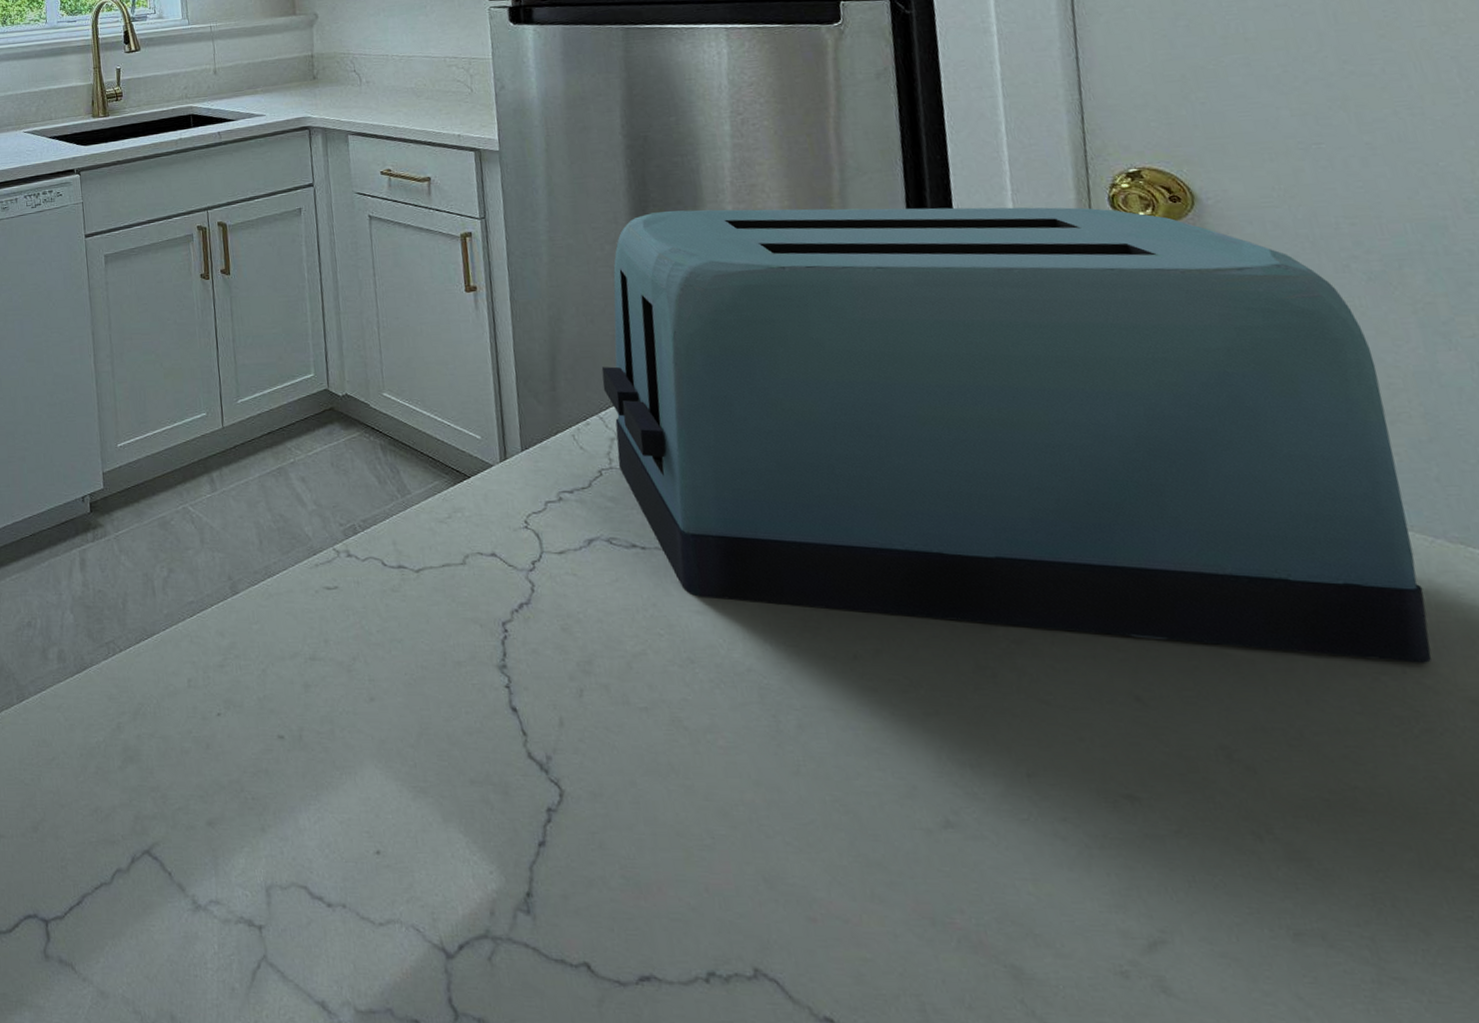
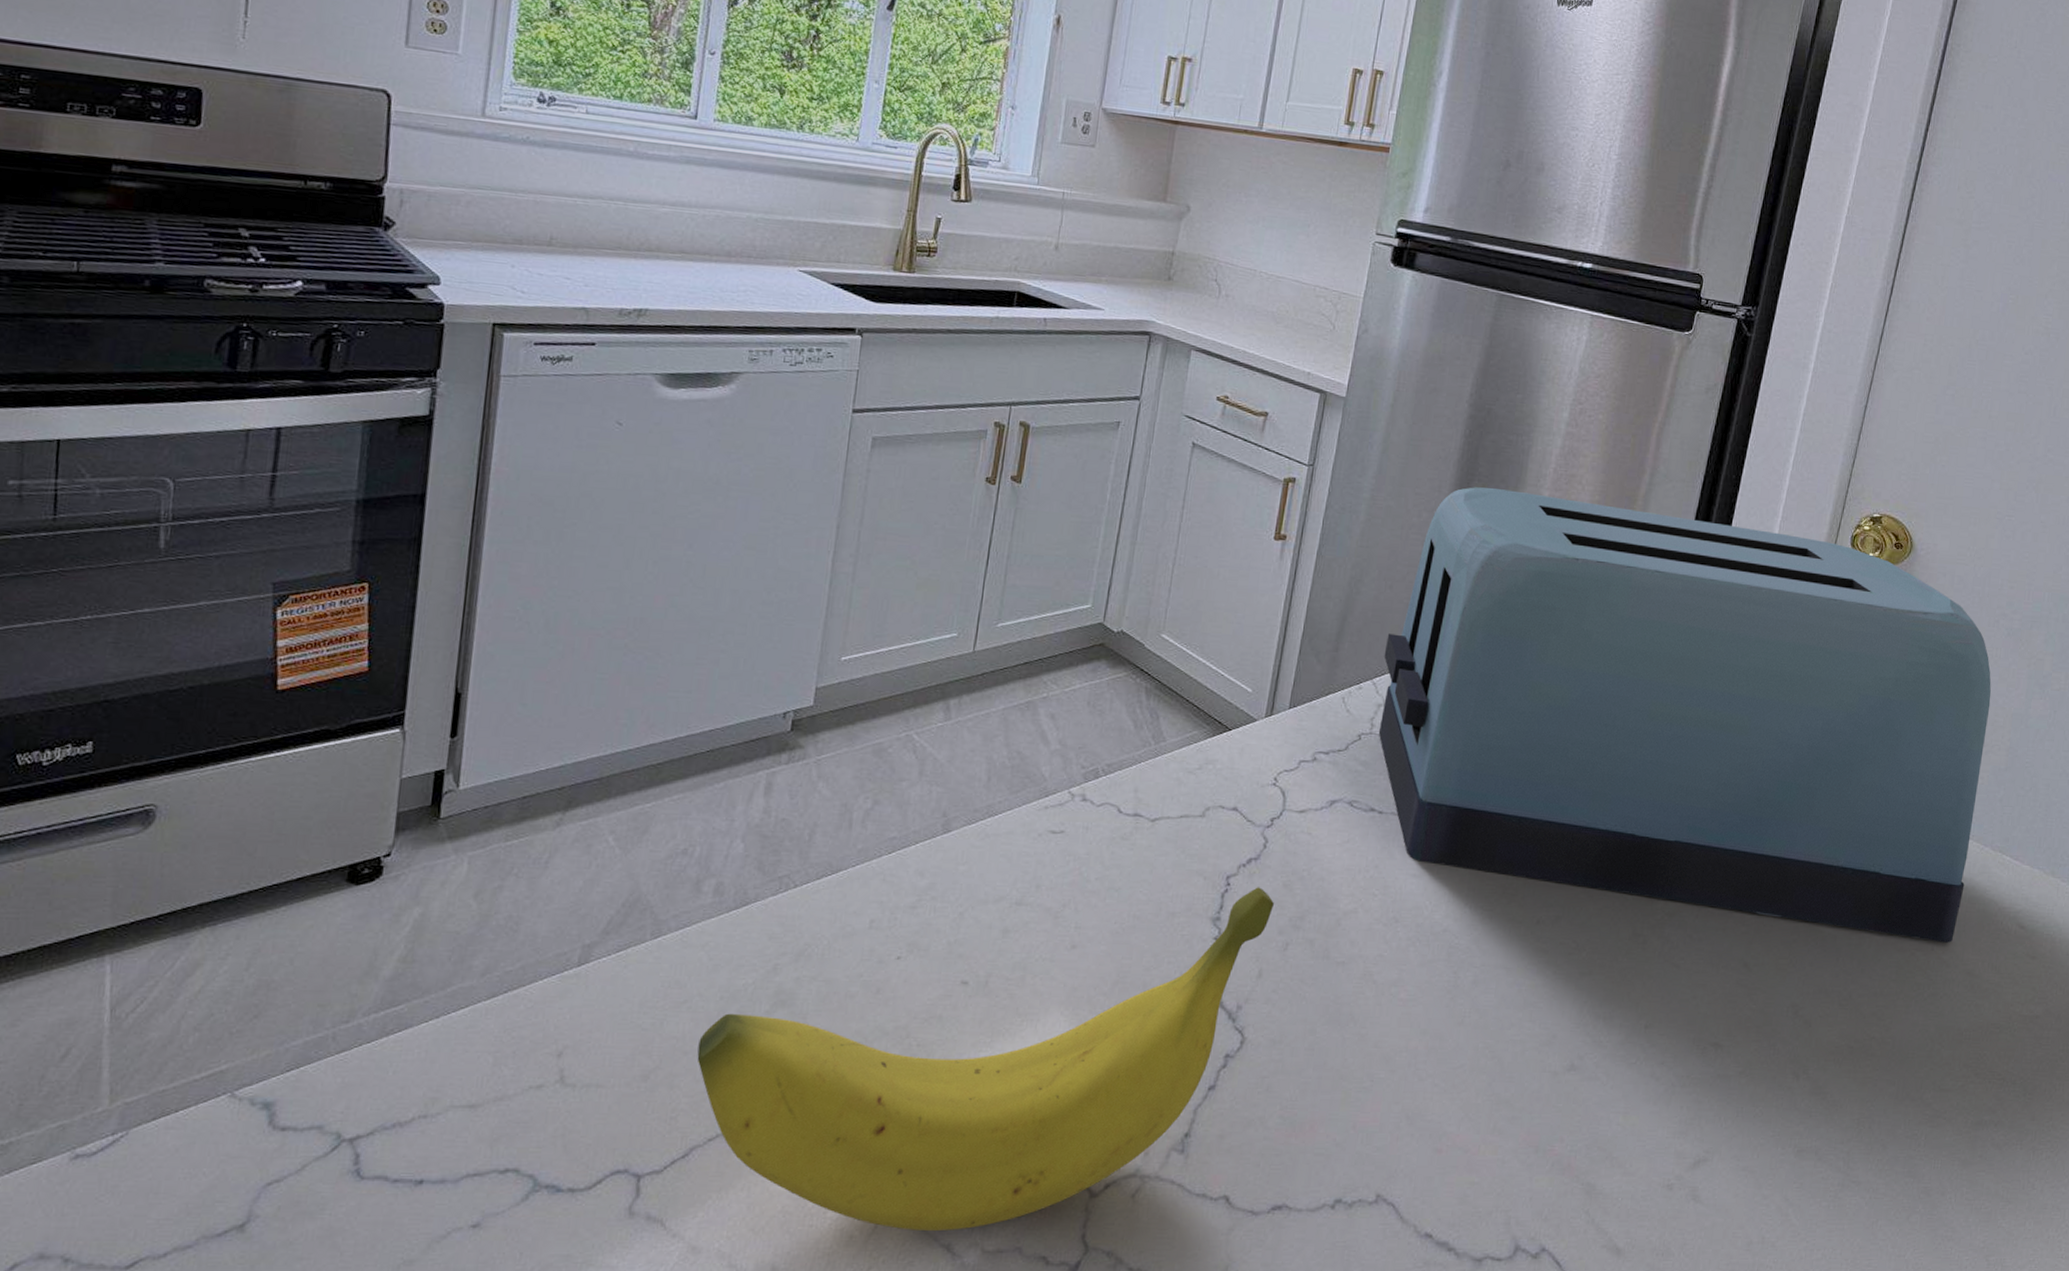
banana: none [70,632,558,988] -> present [697,887,1274,1232]

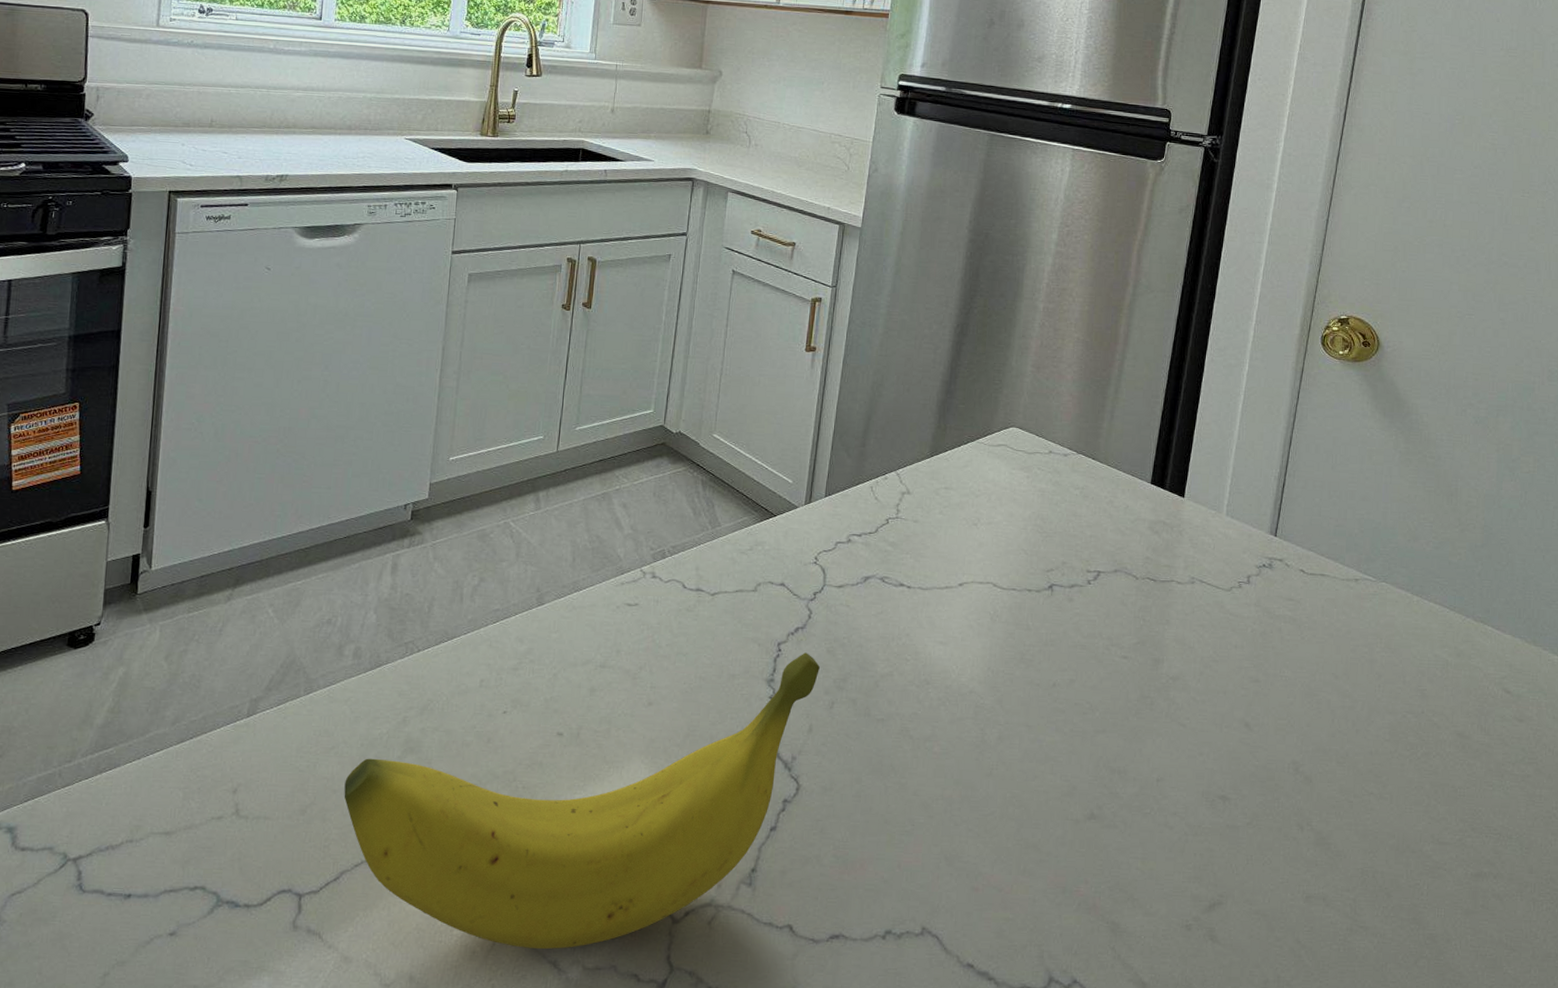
toaster: present [1378,487,1992,943] -> none [903,301,1463,706]

